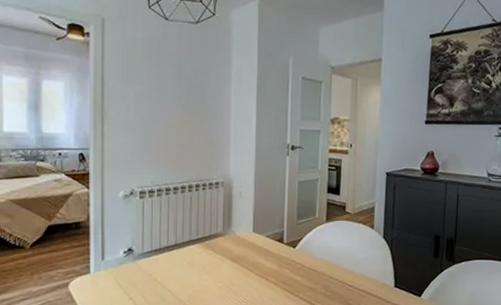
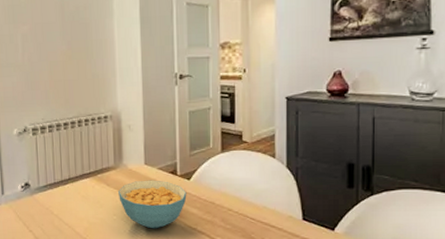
cereal bowl: none [225,247,292,296] -> present [118,180,187,229]

